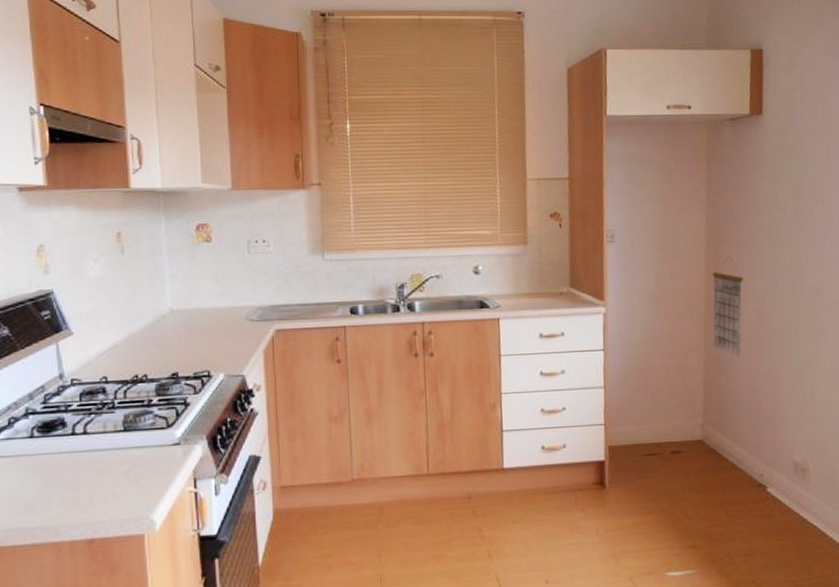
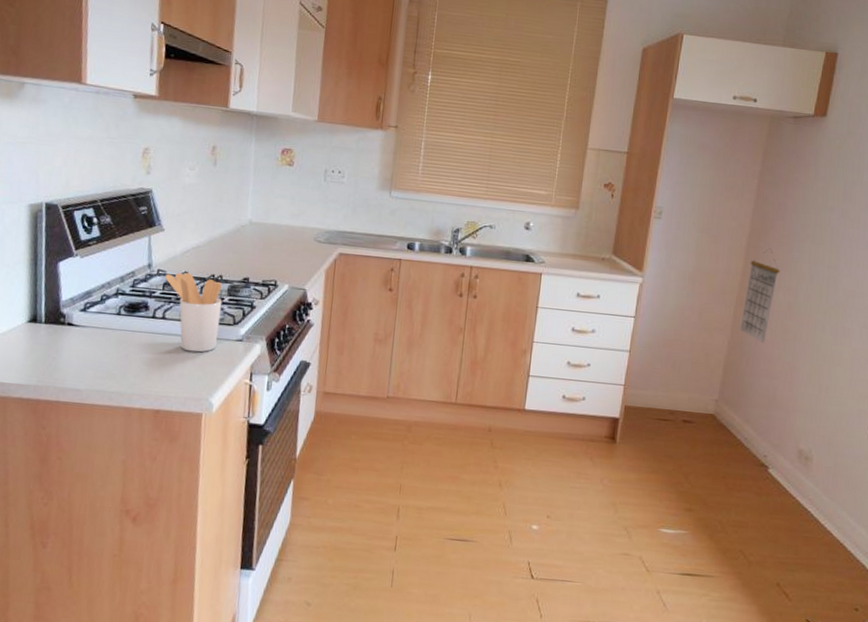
utensil holder: none [81,376,151,466] -> present [165,272,223,353]

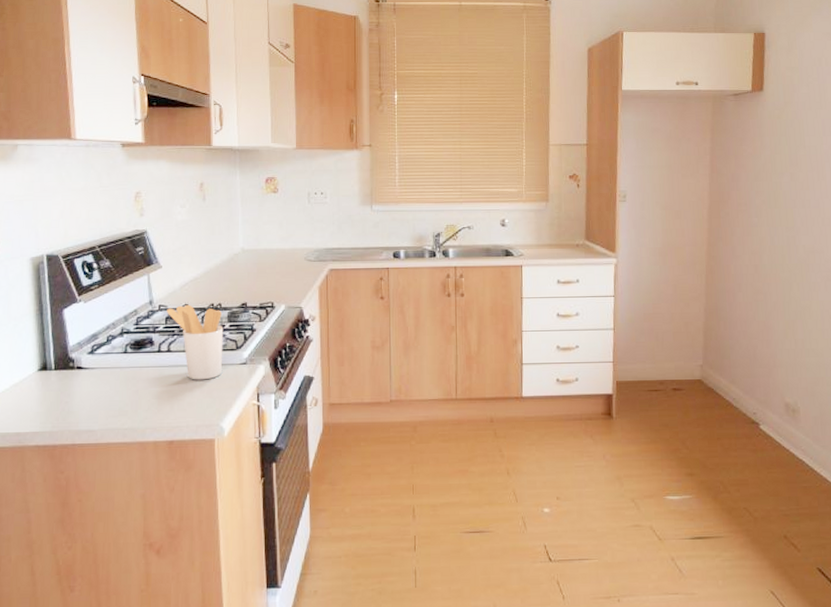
calendar: present [740,249,780,344] -> none [713,217,743,307]

